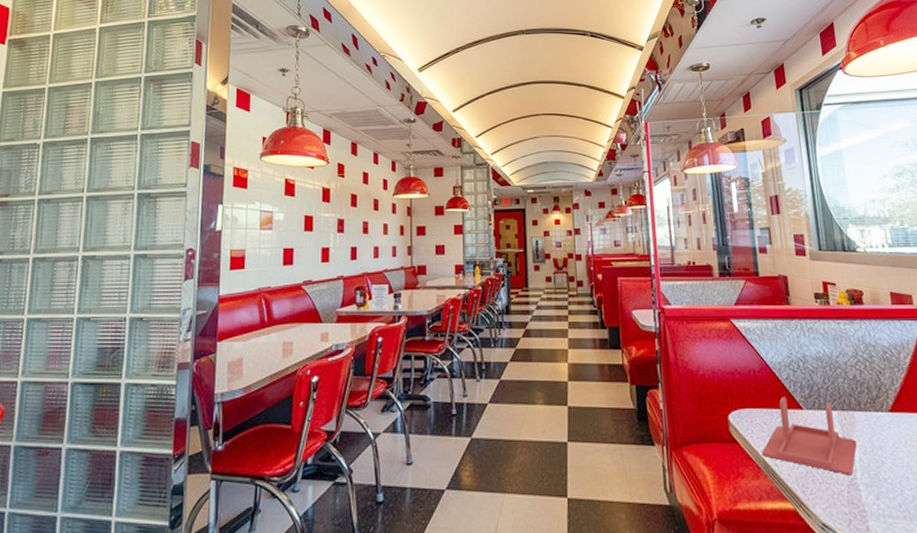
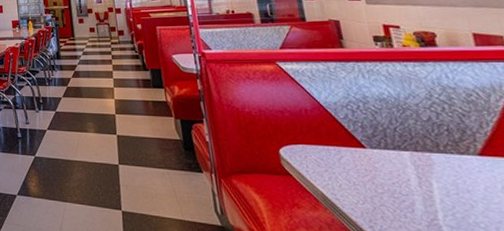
napkin holder: present [761,396,857,474] -> none [319,135,437,215]

